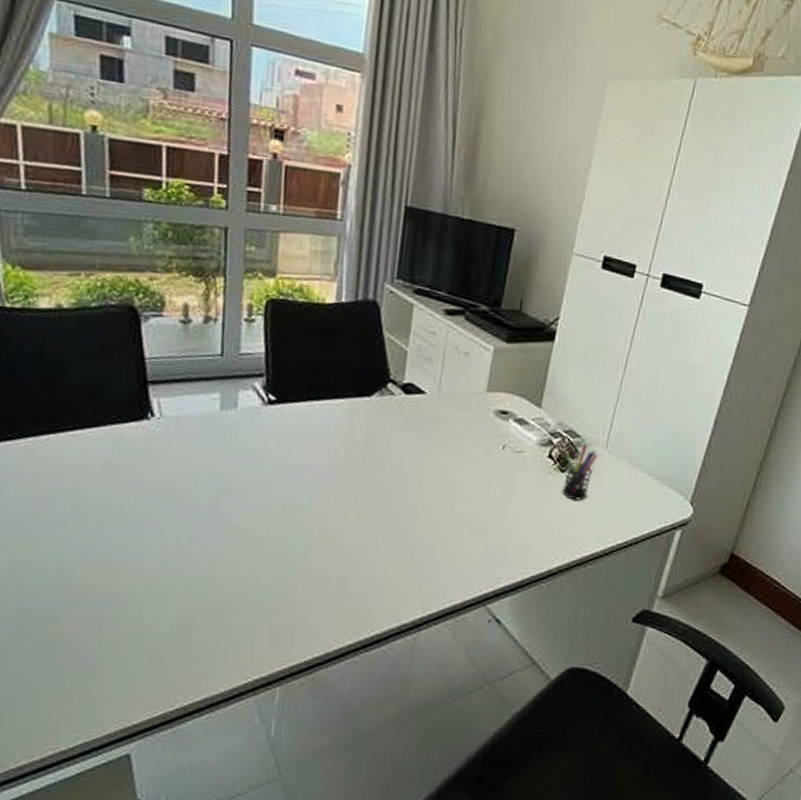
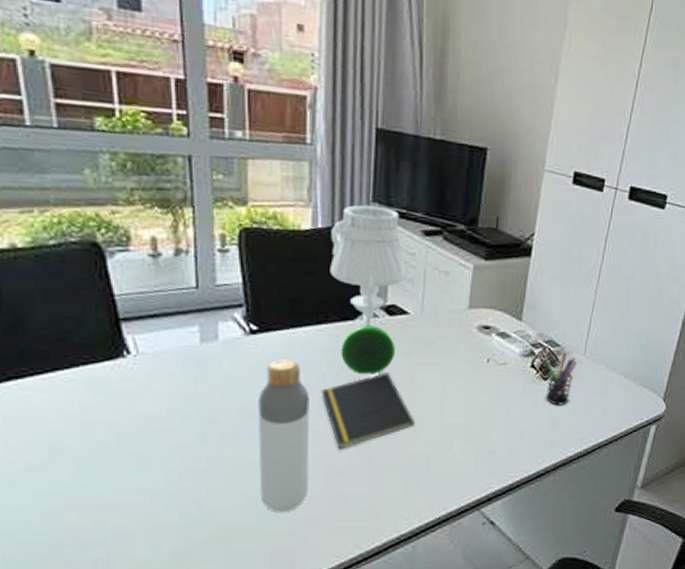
bottle: none [264,431,321,589] -> present [258,359,310,512]
notepad: none [332,452,424,528] -> present [321,373,415,449]
wall sconce: none [350,281,426,453] -> present [330,204,407,374]

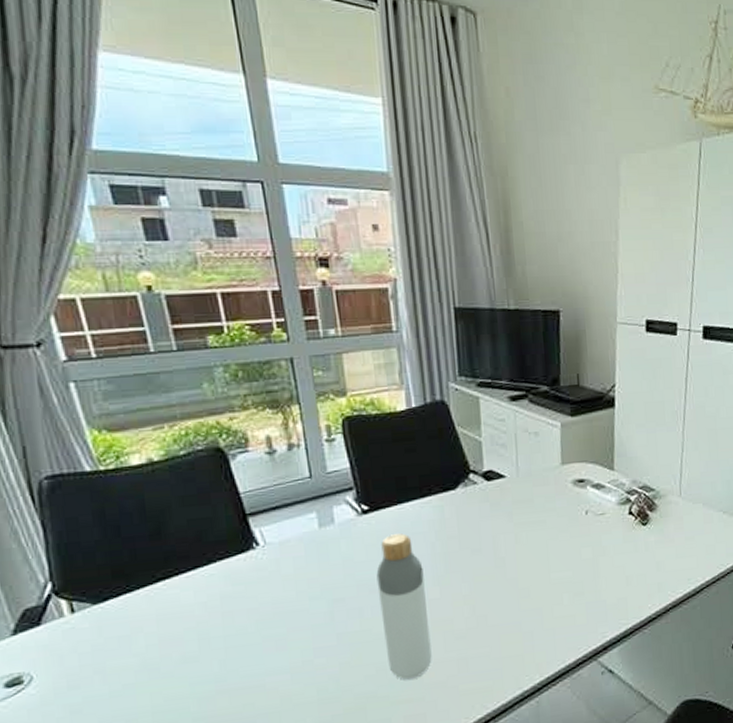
notepad: present [321,373,415,449] -> none [432,535,524,614]
wall sconce: present [330,204,407,374] -> none [424,379,499,540]
pen holder: present [545,352,577,406] -> none [643,495,673,549]

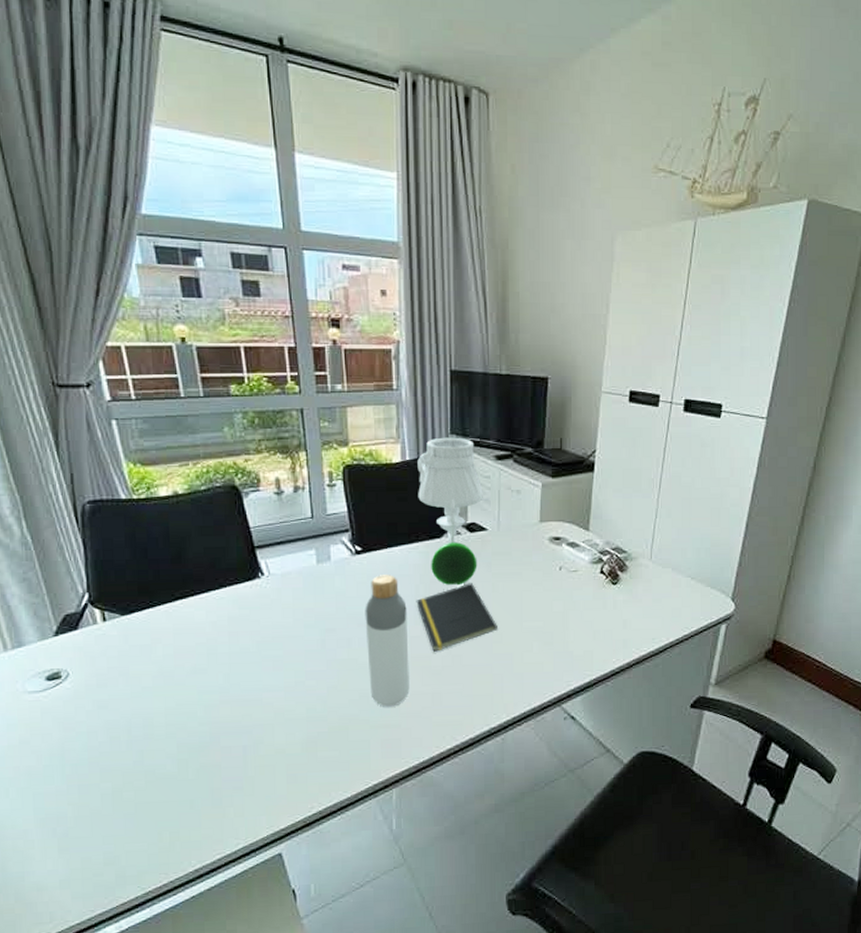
wall sconce: none [424,379,499,540] -> present [417,437,483,585]
notepad: none [432,535,524,614] -> present [416,583,498,652]

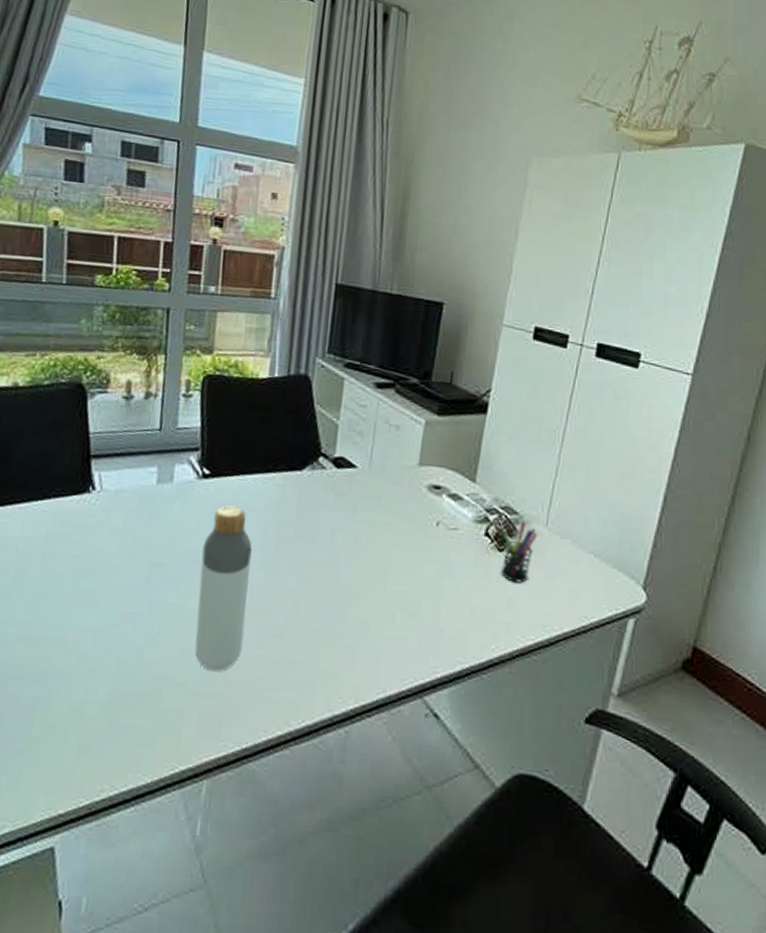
notepad: present [416,583,498,652] -> none [263,528,356,608]
wall sconce: present [417,437,483,585] -> none [282,356,357,529]
pen holder: none [614,558,643,608] -> present [501,521,537,583]

